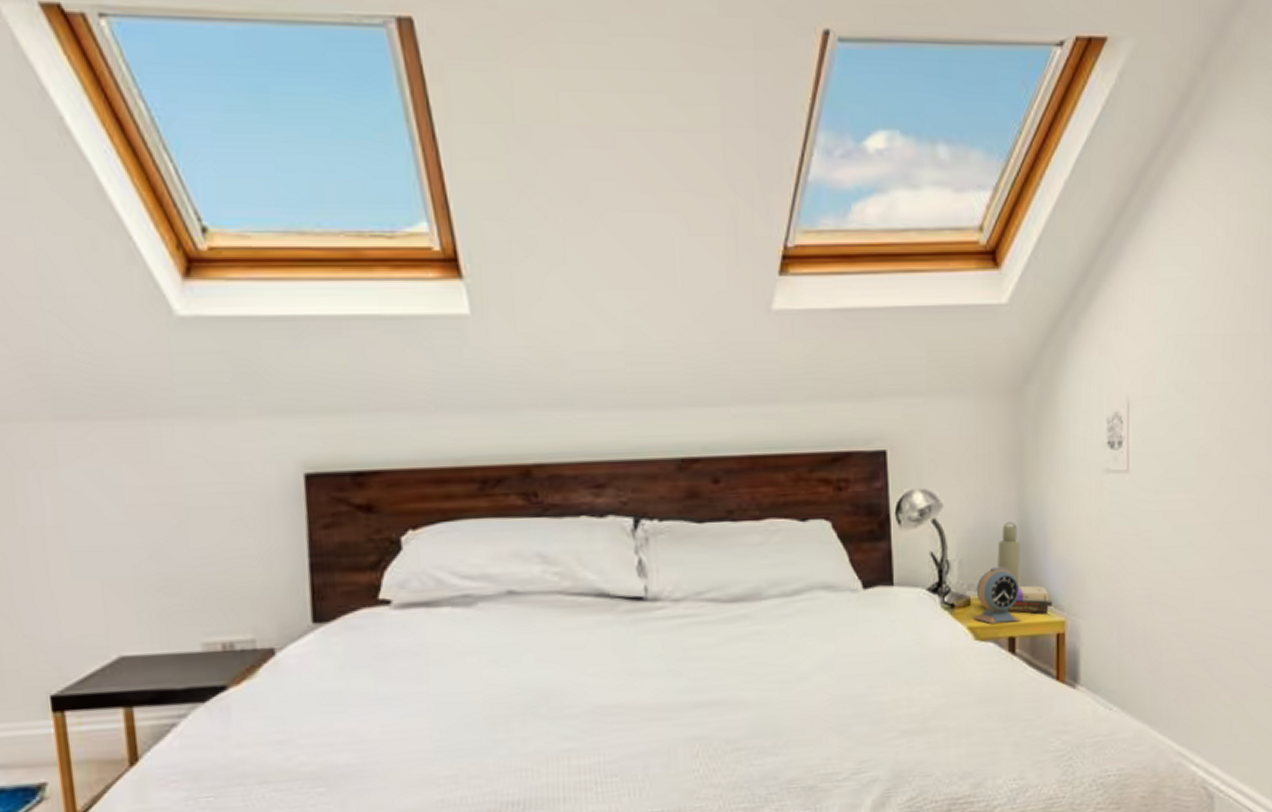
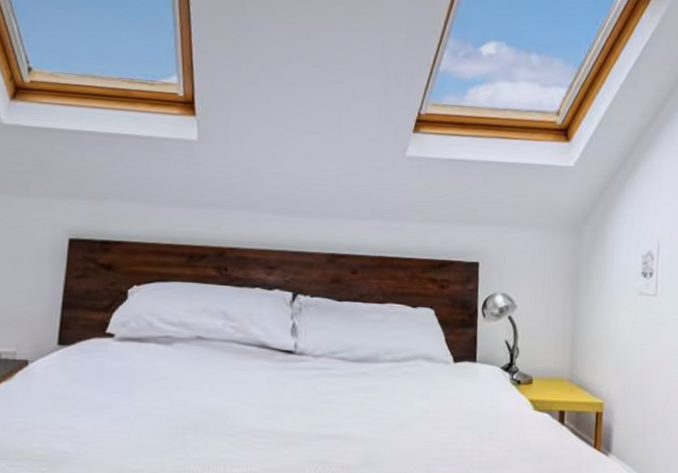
alarm clock: present [973,566,1021,624] -> none [534,356,571,400]
bottle: present [997,522,1020,585] -> none [554,324,573,372]
books: present [1007,585,1052,614] -> none [560,372,594,395]

